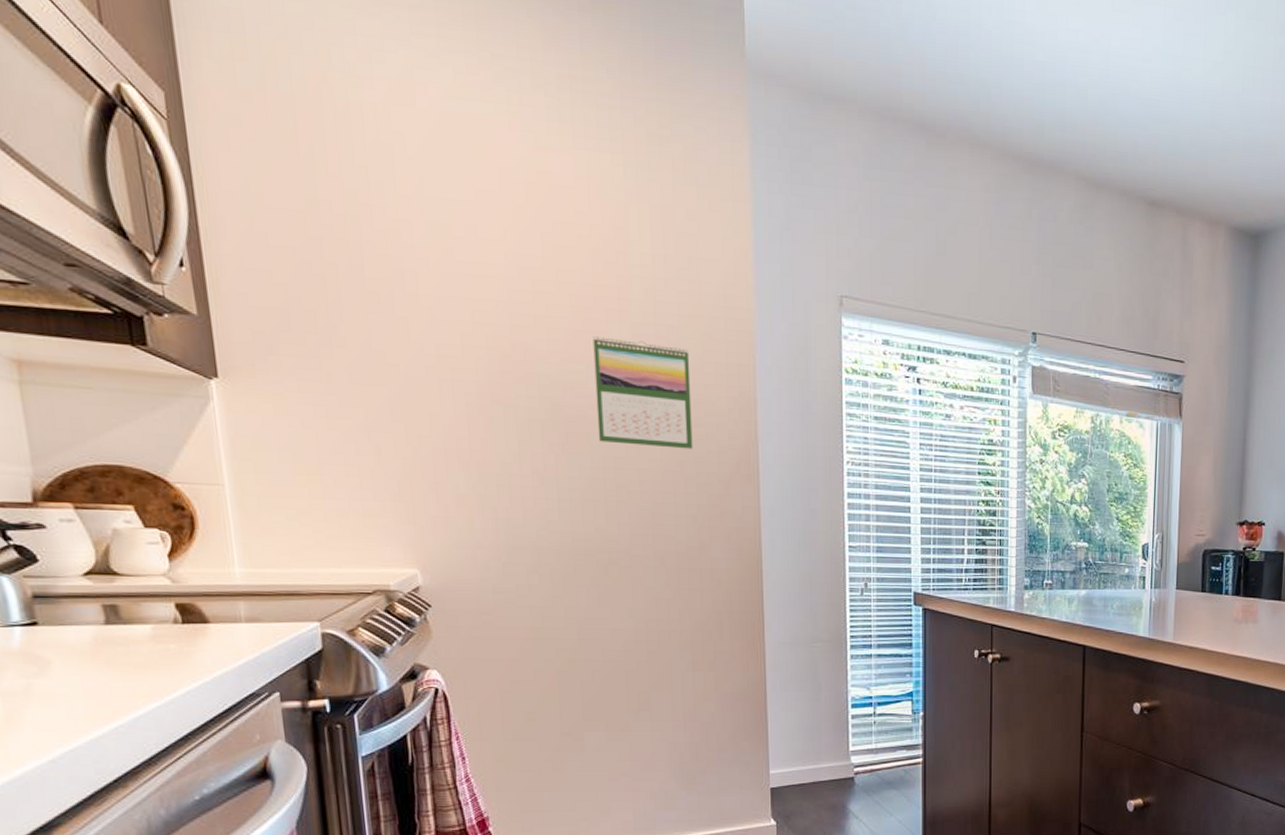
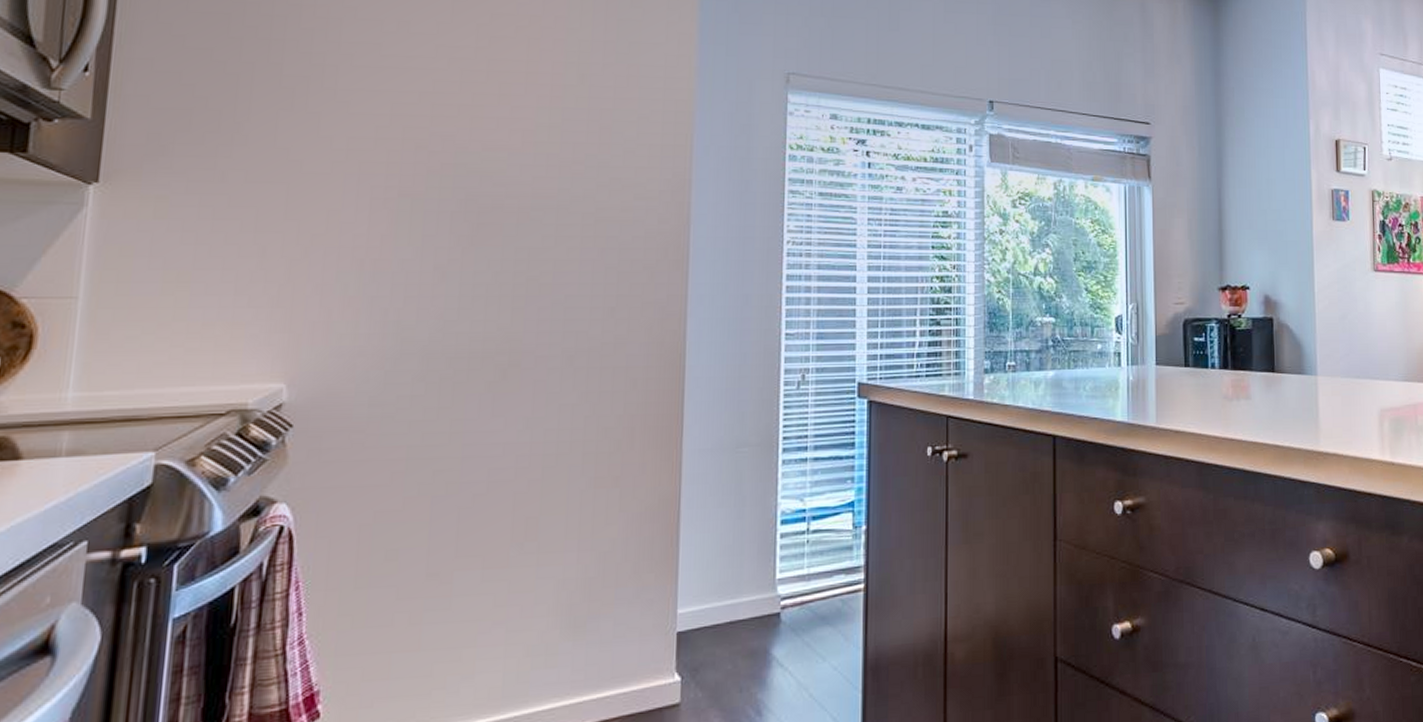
calendar: present [593,336,693,449] -> none [513,123,622,236]

